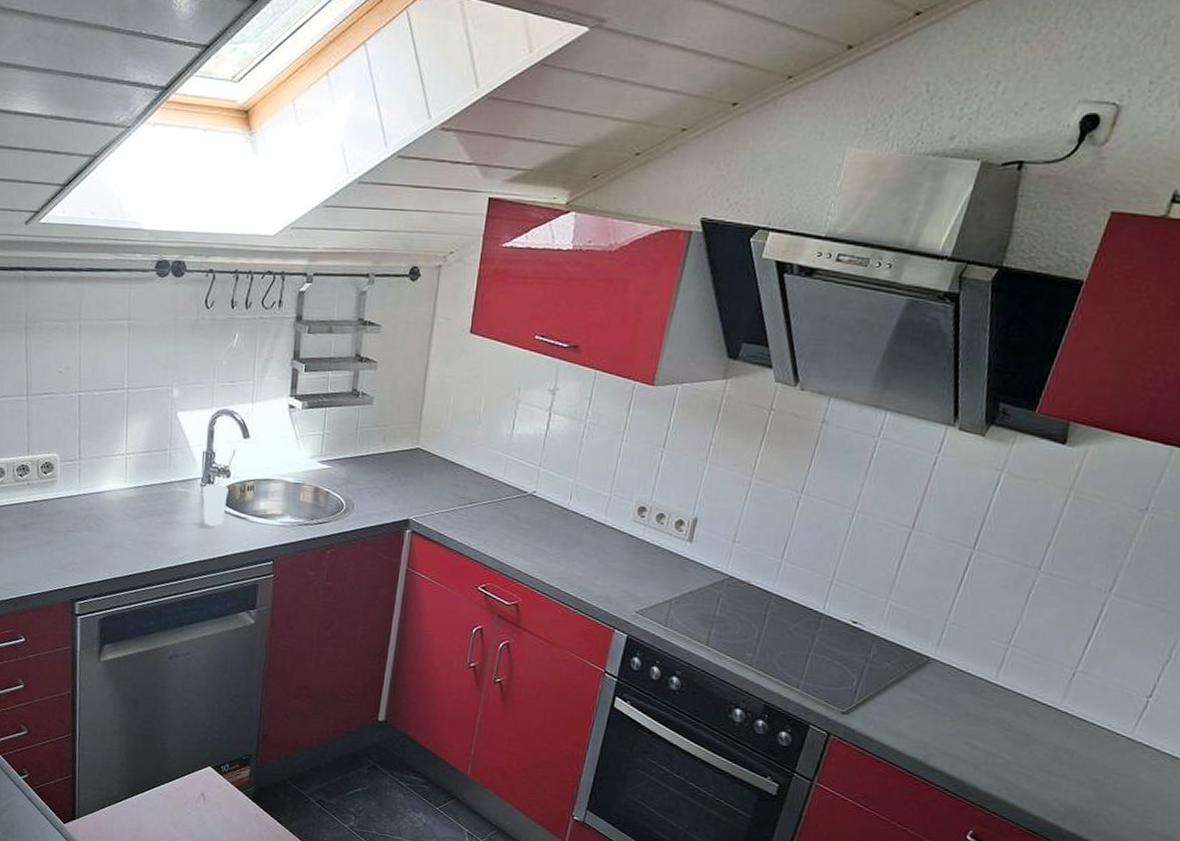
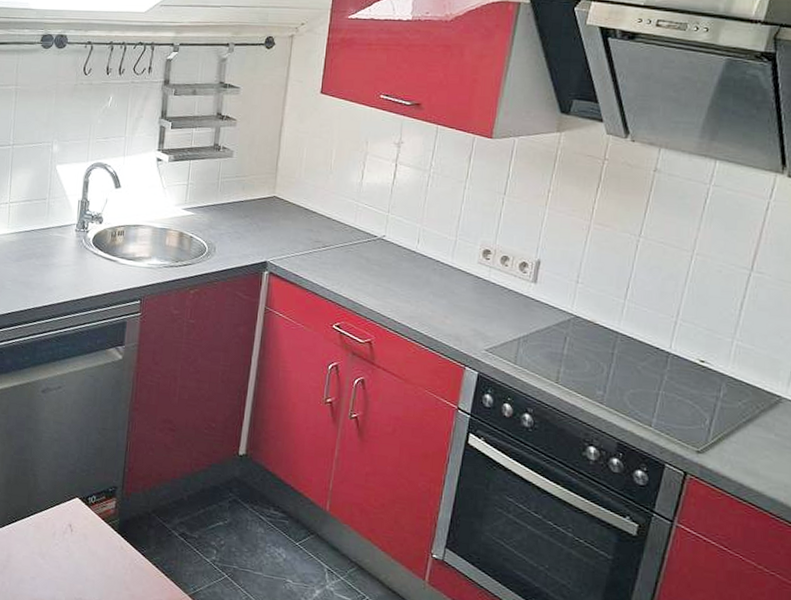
cup: present [202,484,229,526] -> none [76,229,101,268]

